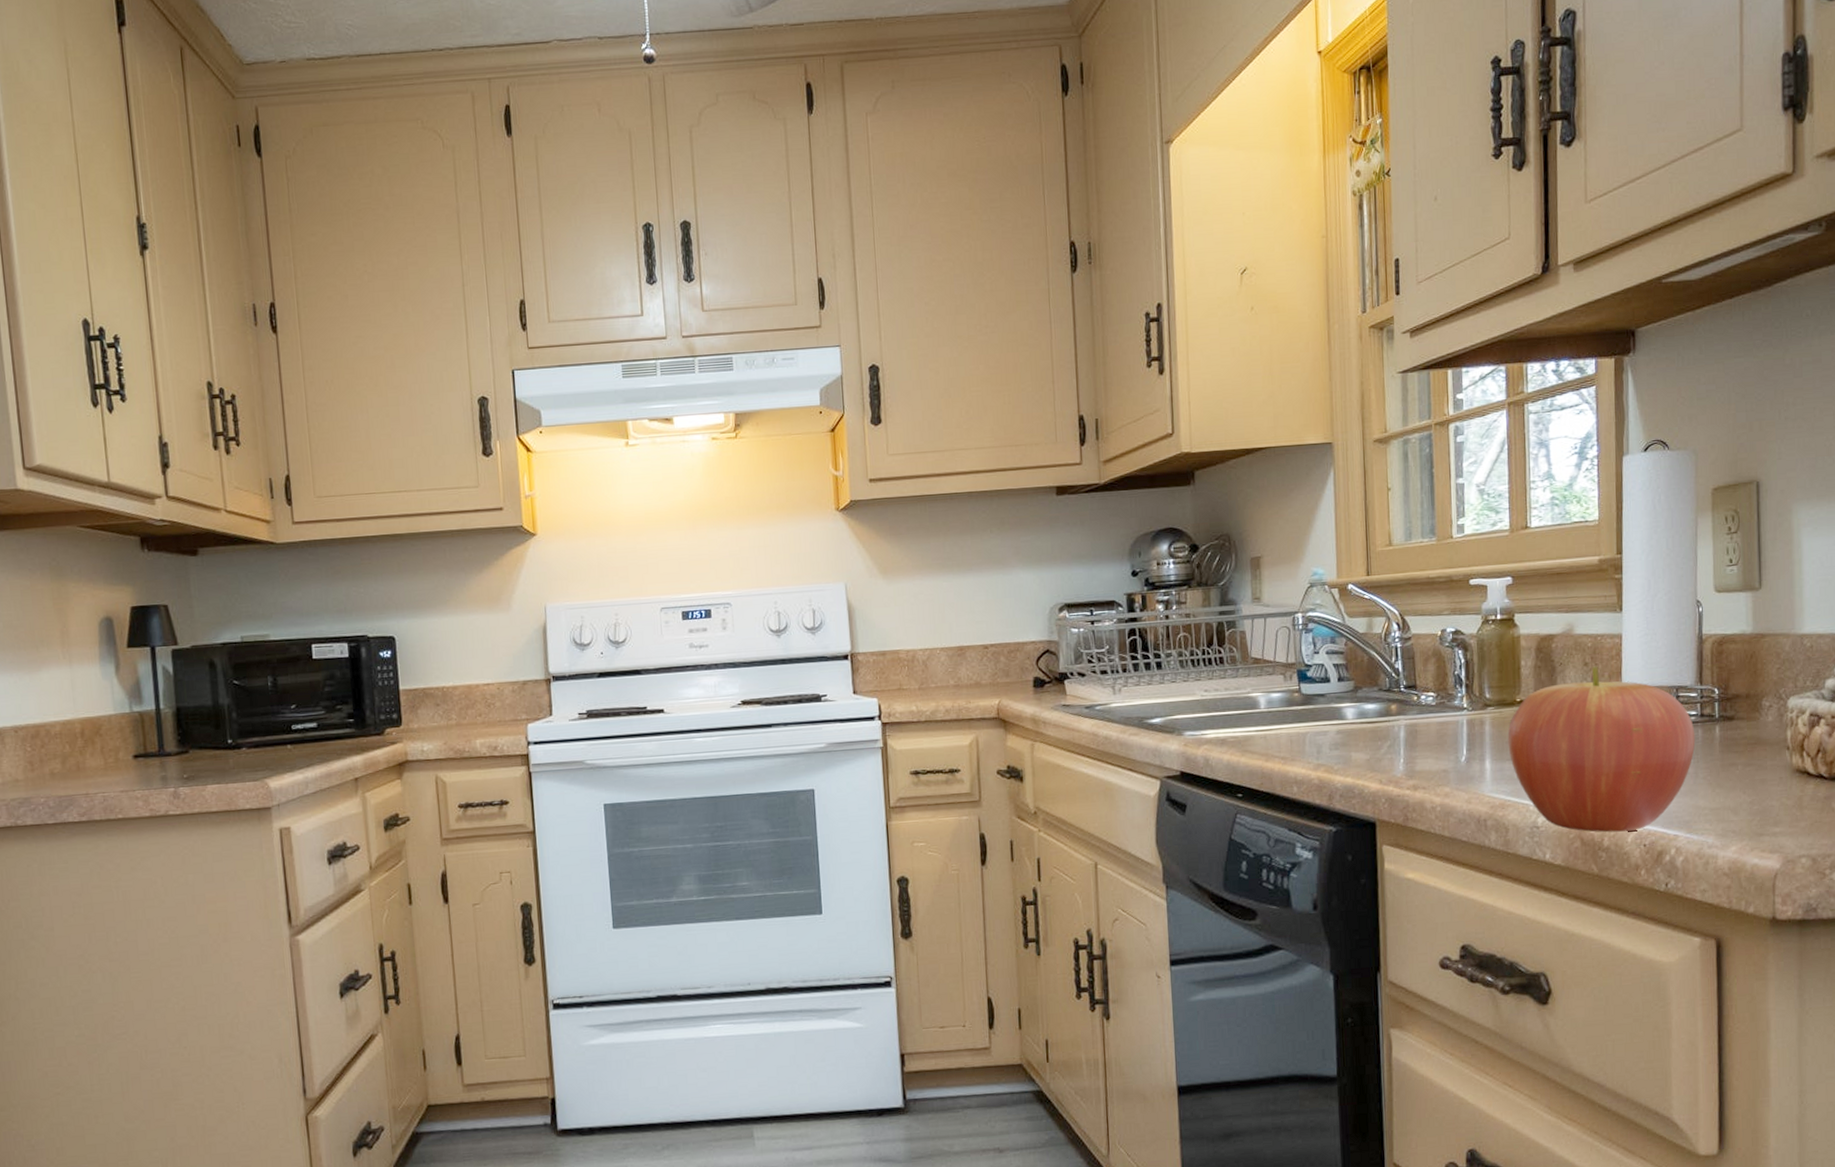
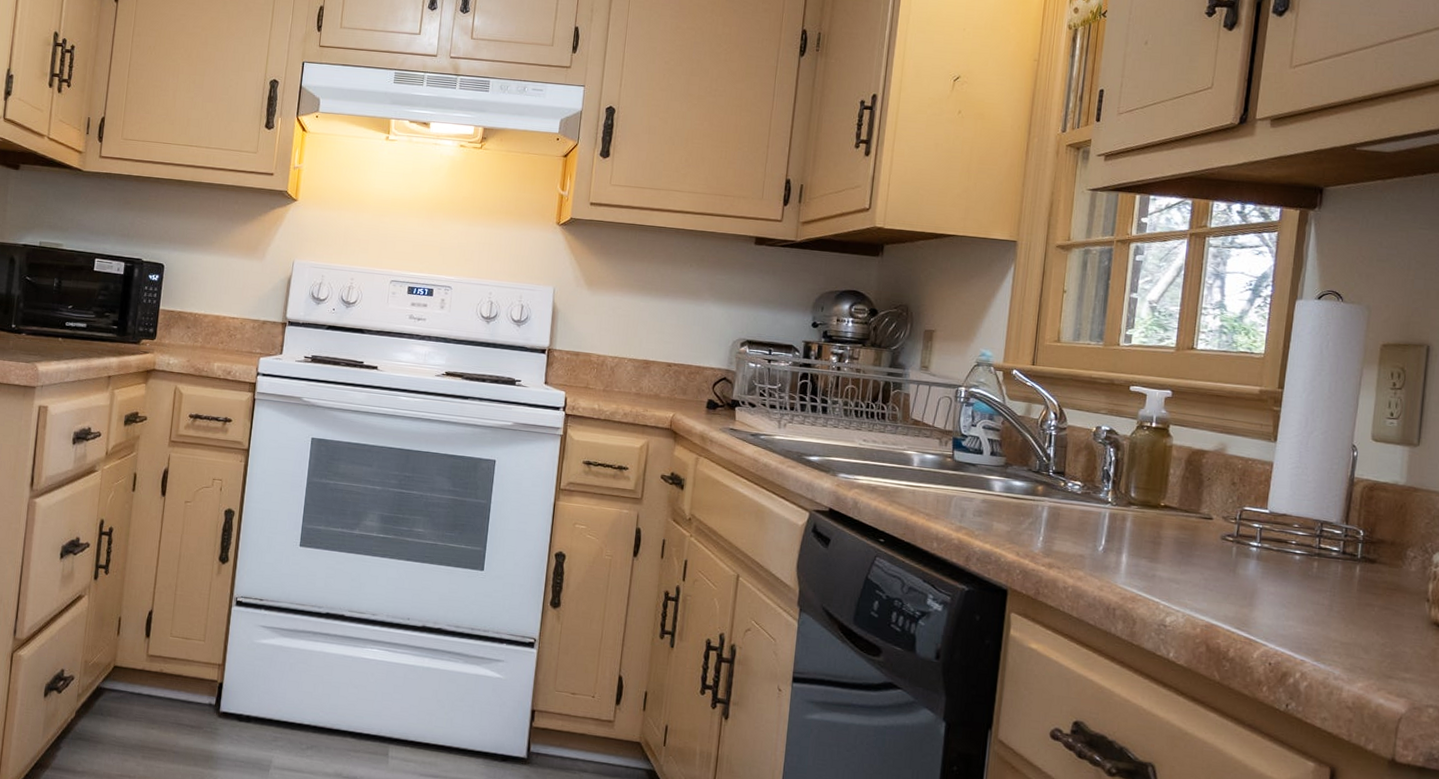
fruit: present [1507,666,1696,833] -> none [1146,487,1335,648]

